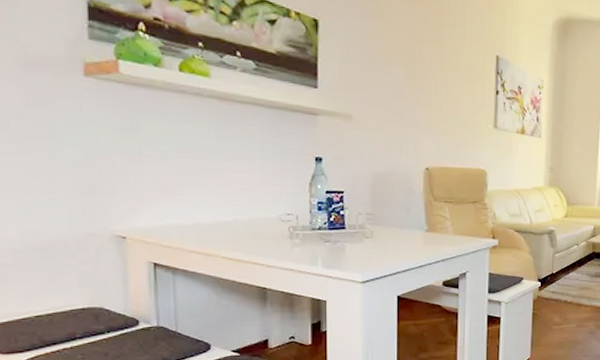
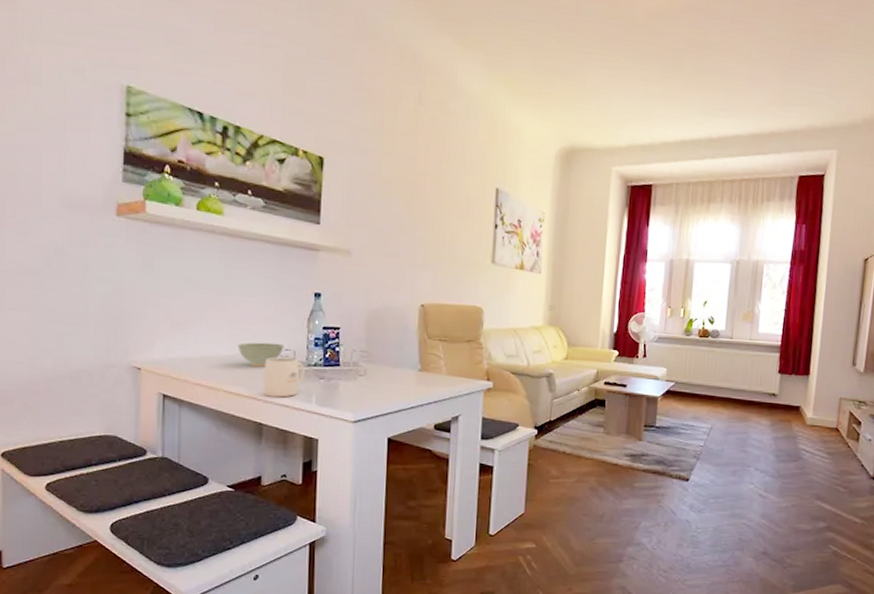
bowl: none [235,207,286,232] -> present [238,342,284,367]
mug: none [265,222,309,262] -> present [263,357,305,398]

